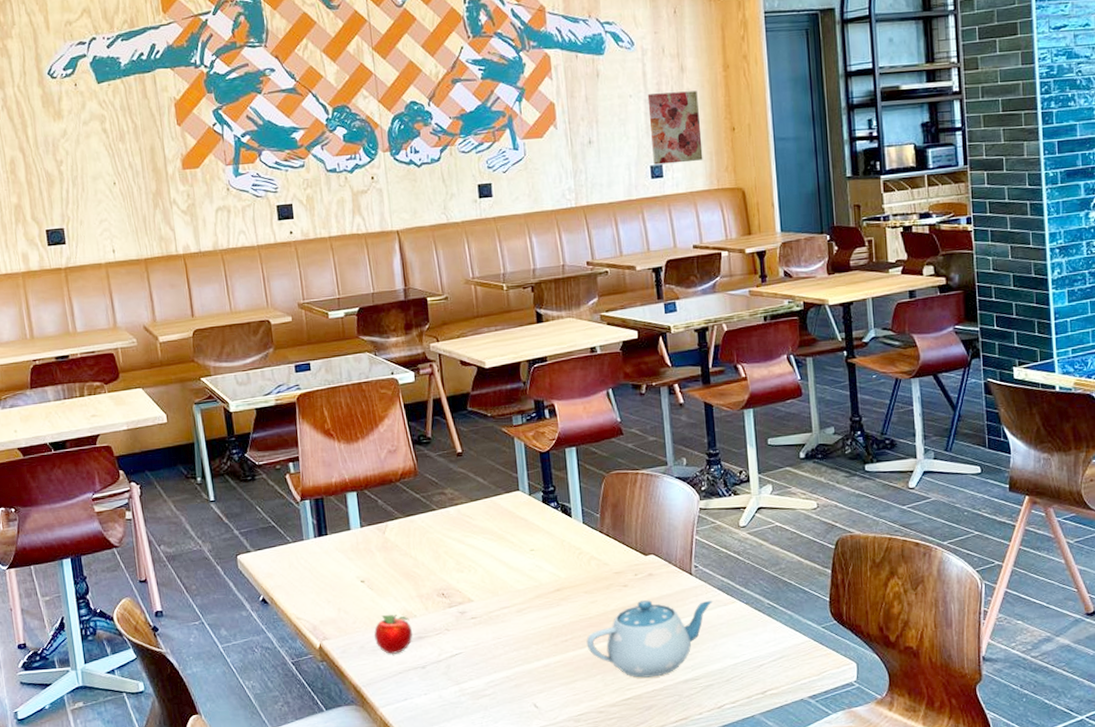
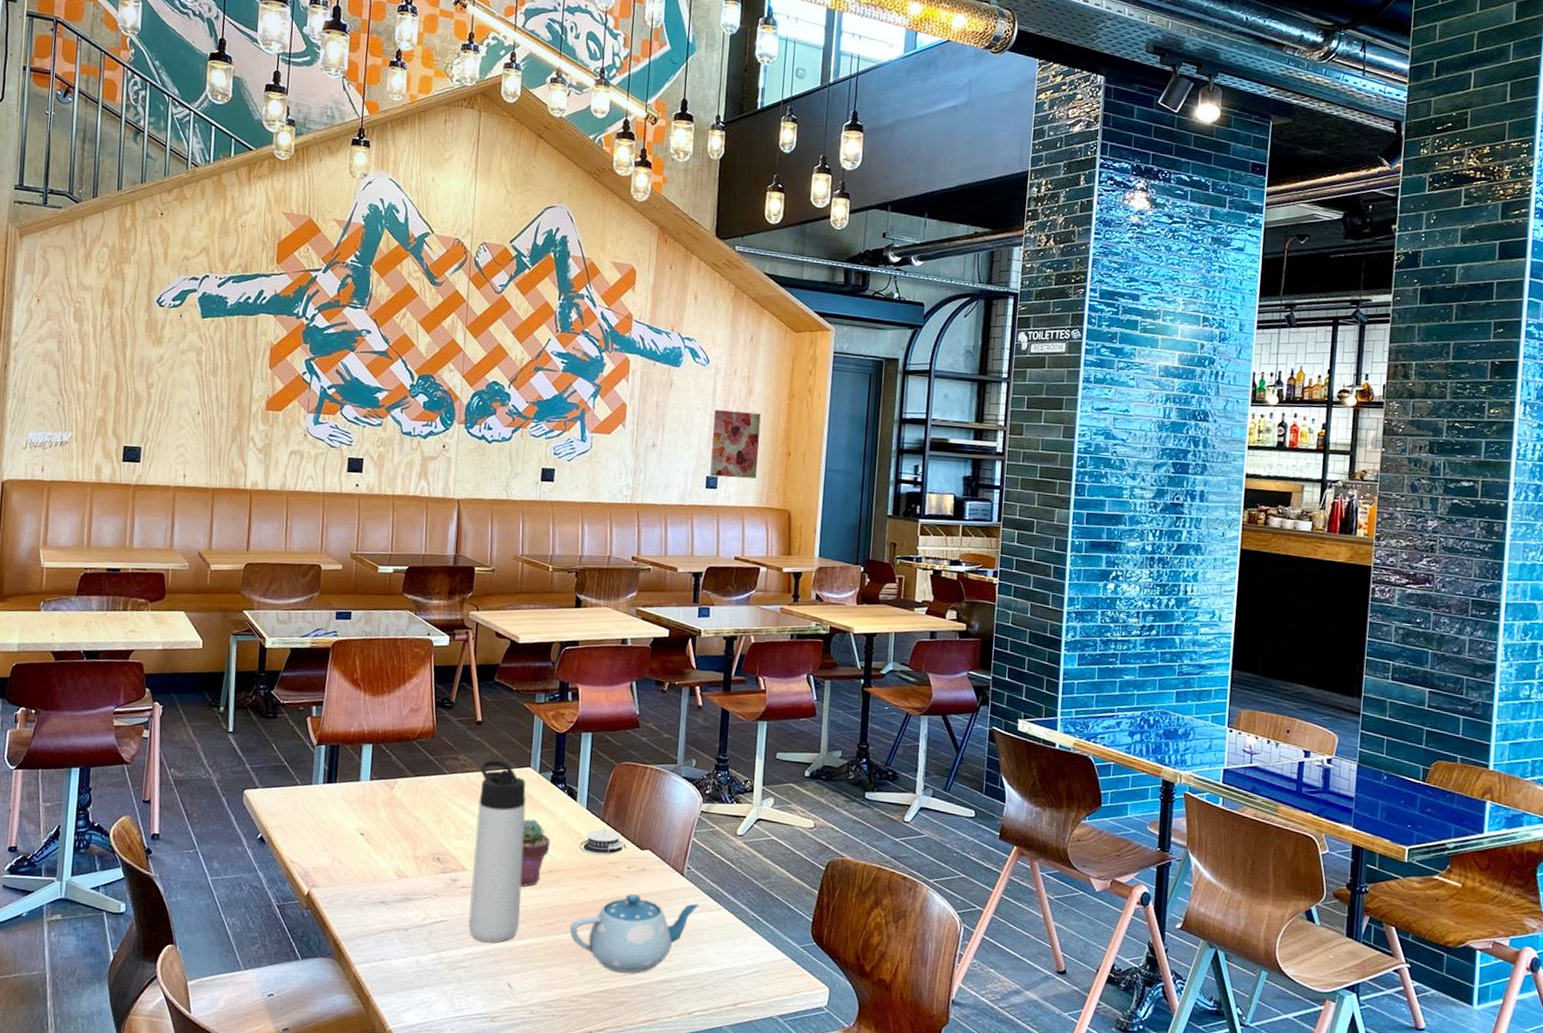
apple: present [374,614,413,654] -> none [363,871,402,912]
thermos bottle: none [469,488,535,668] -> present [468,760,526,943]
potted succulent: none [521,541,553,609] -> present [520,819,551,887]
architectural model: none [582,539,630,568] -> present [579,828,627,856]

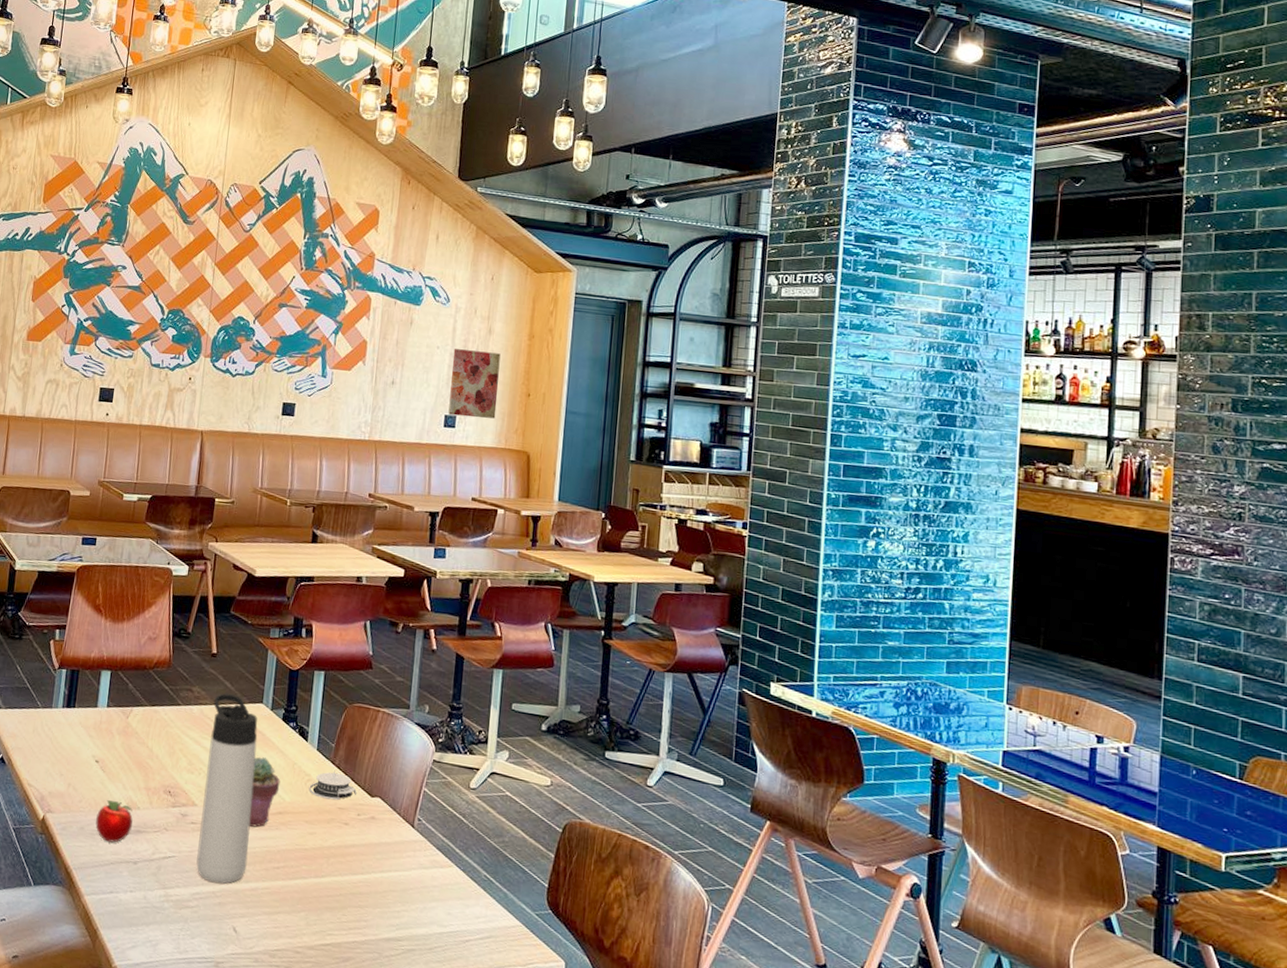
apple: none [363,871,402,912] -> present [95,800,133,843]
teapot: present [569,894,700,973] -> none [297,843,431,928]

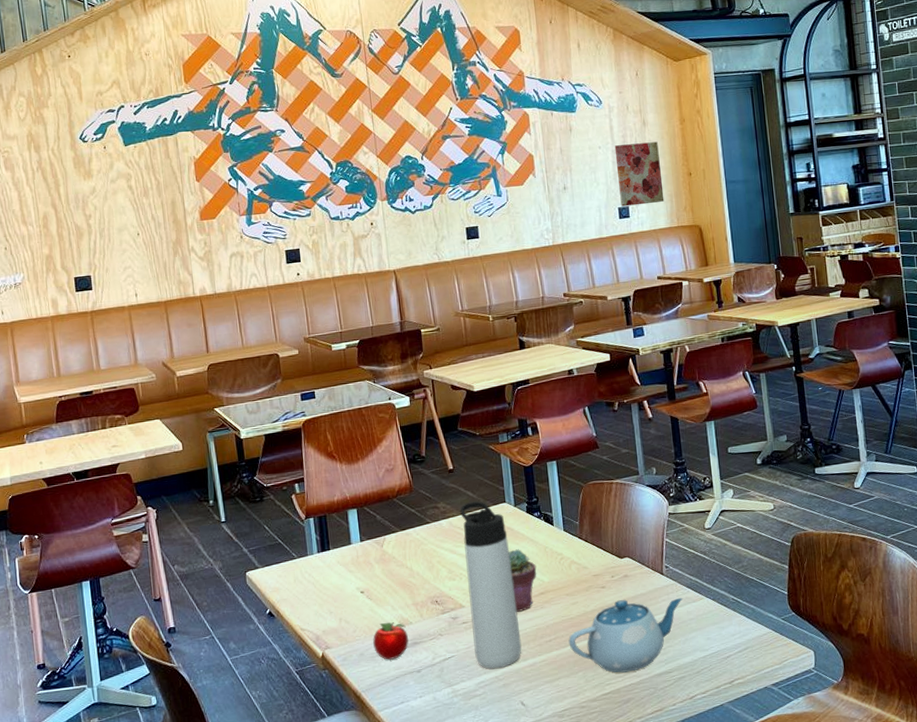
teapot: none [297,843,431,928] -> present [568,597,683,673]
architectural model: present [309,771,357,801] -> none [563,545,607,571]

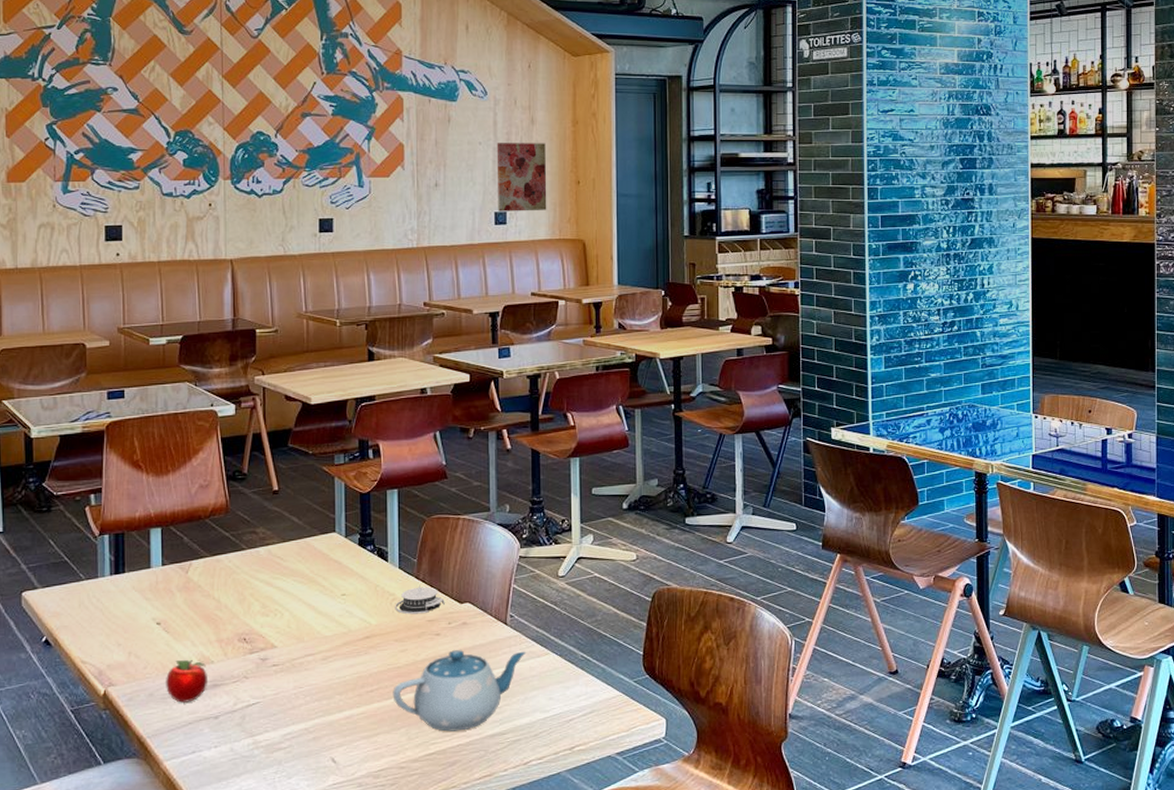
thermos bottle: present [460,501,522,669] -> none [282,529,338,720]
potted succulent: present [508,549,537,612] -> none [333,586,364,657]
architectural model: none [563,545,607,571] -> present [395,585,445,615]

